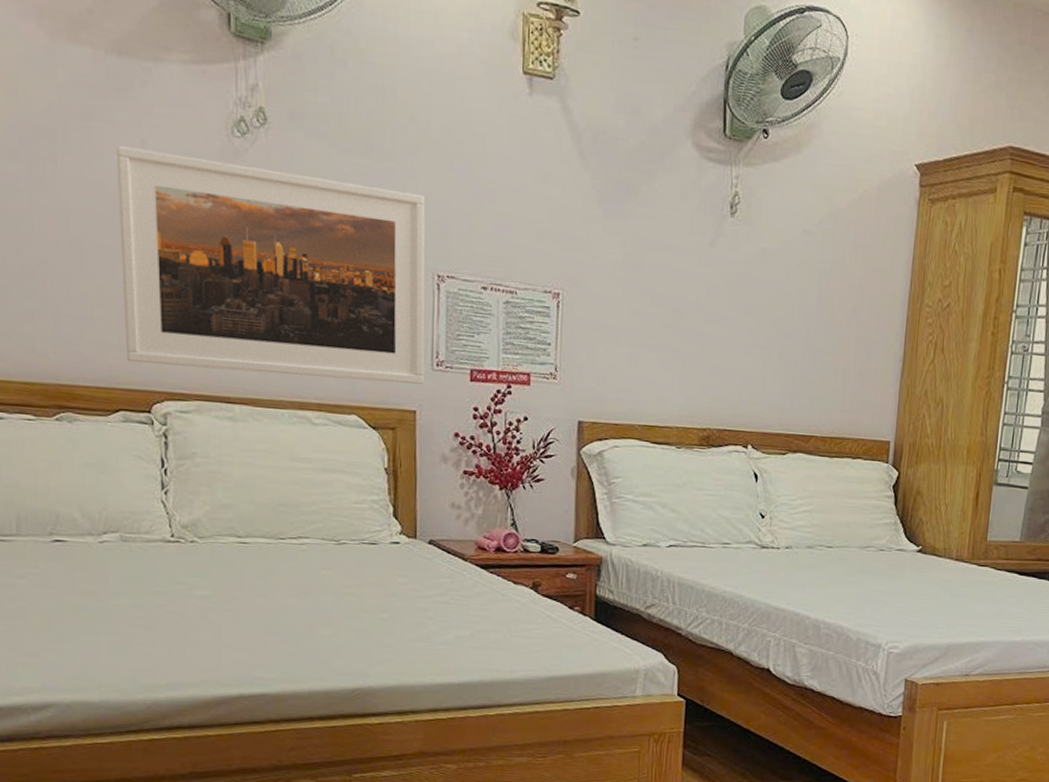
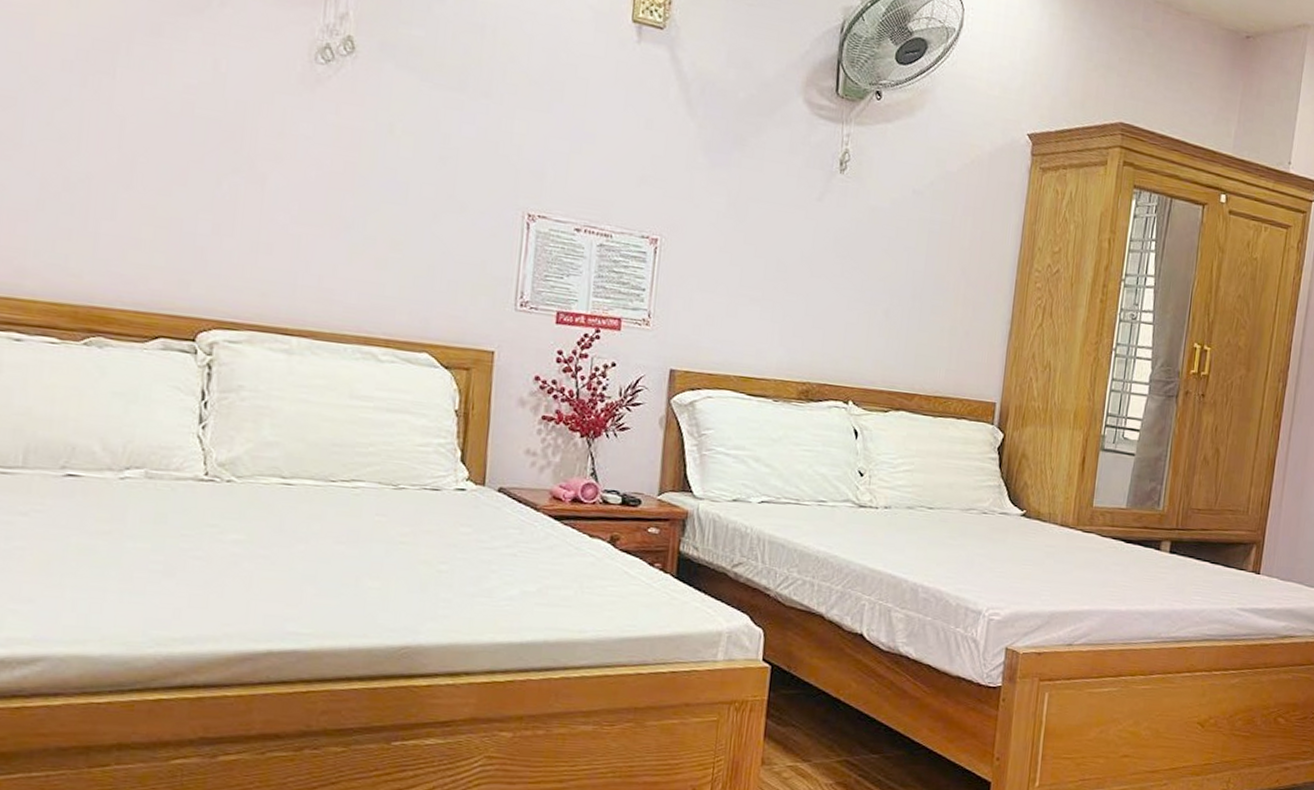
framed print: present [116,146,426,384] -> none [173,64,520,324]

